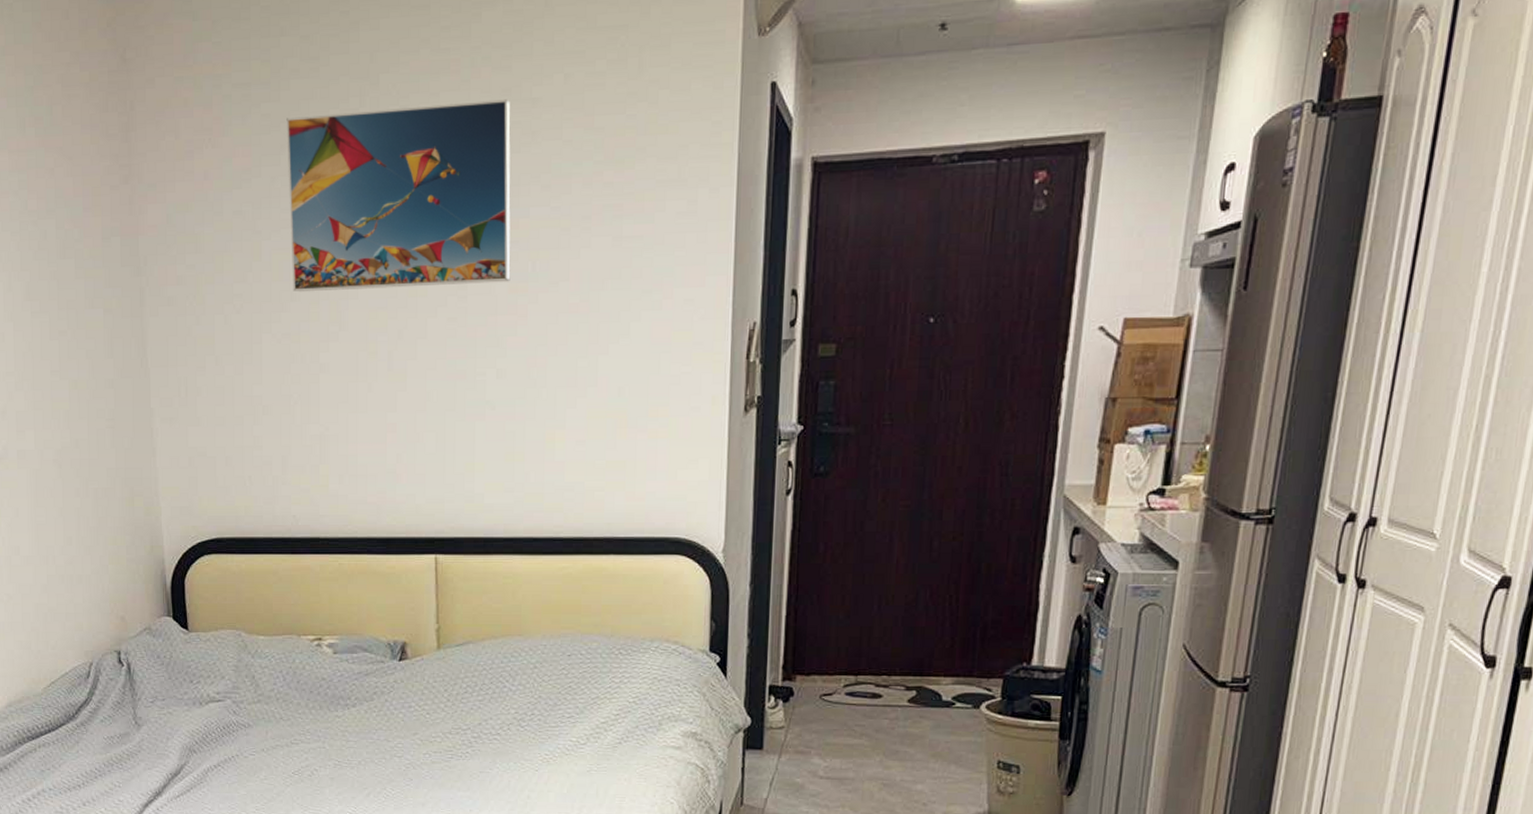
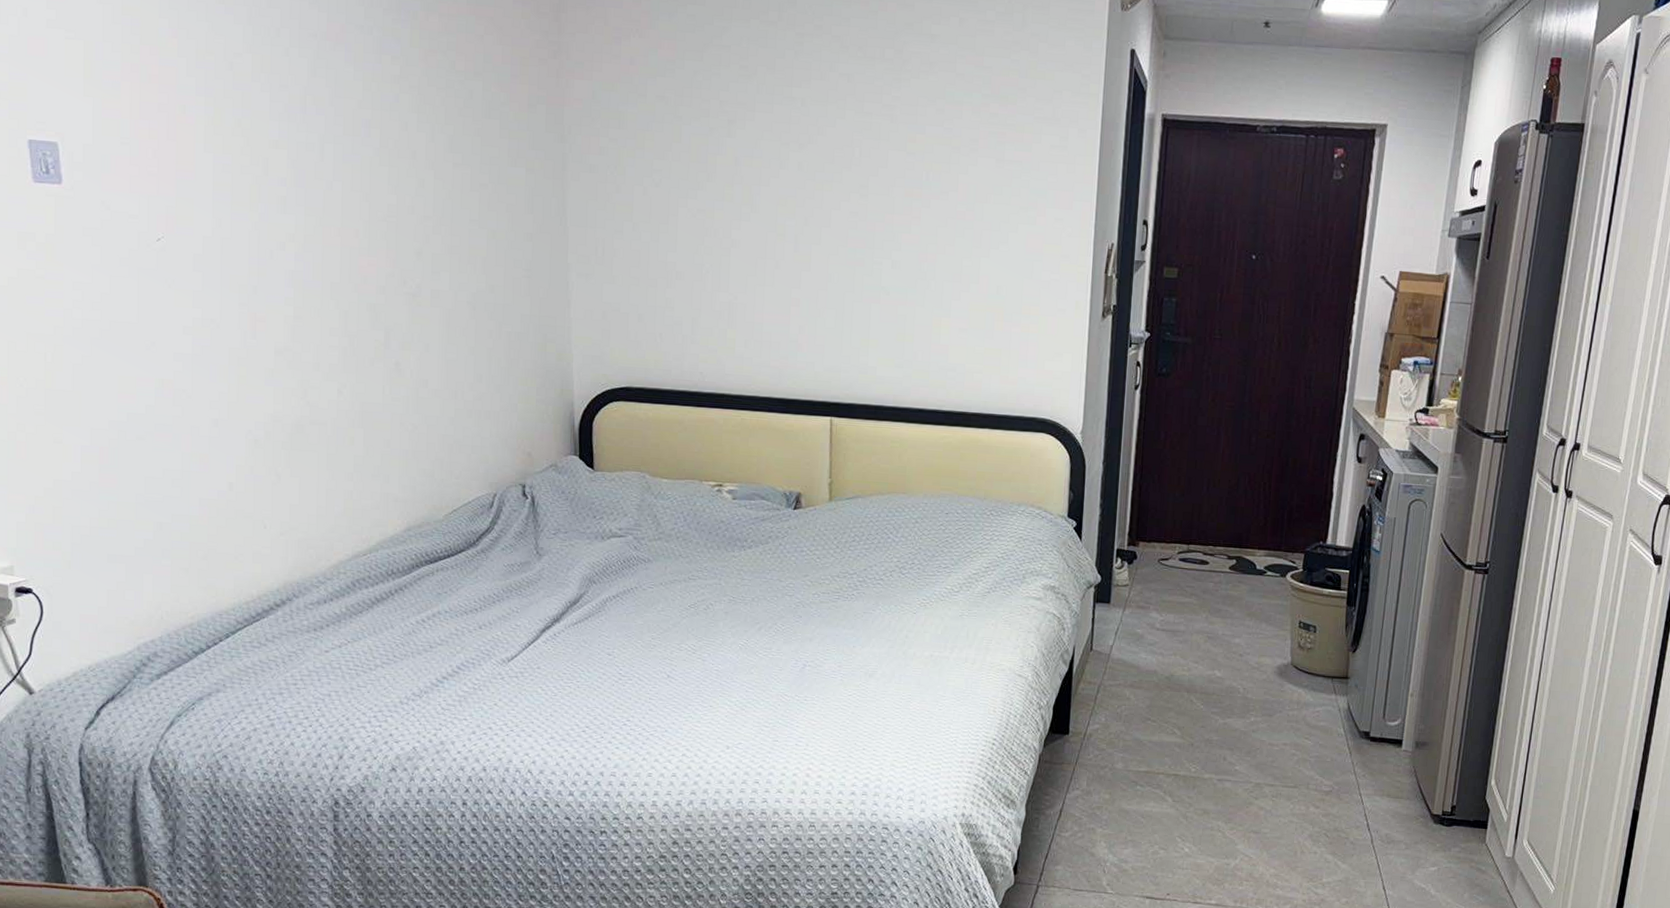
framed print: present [286,99,511,293] -> none [709,21,912,187]

